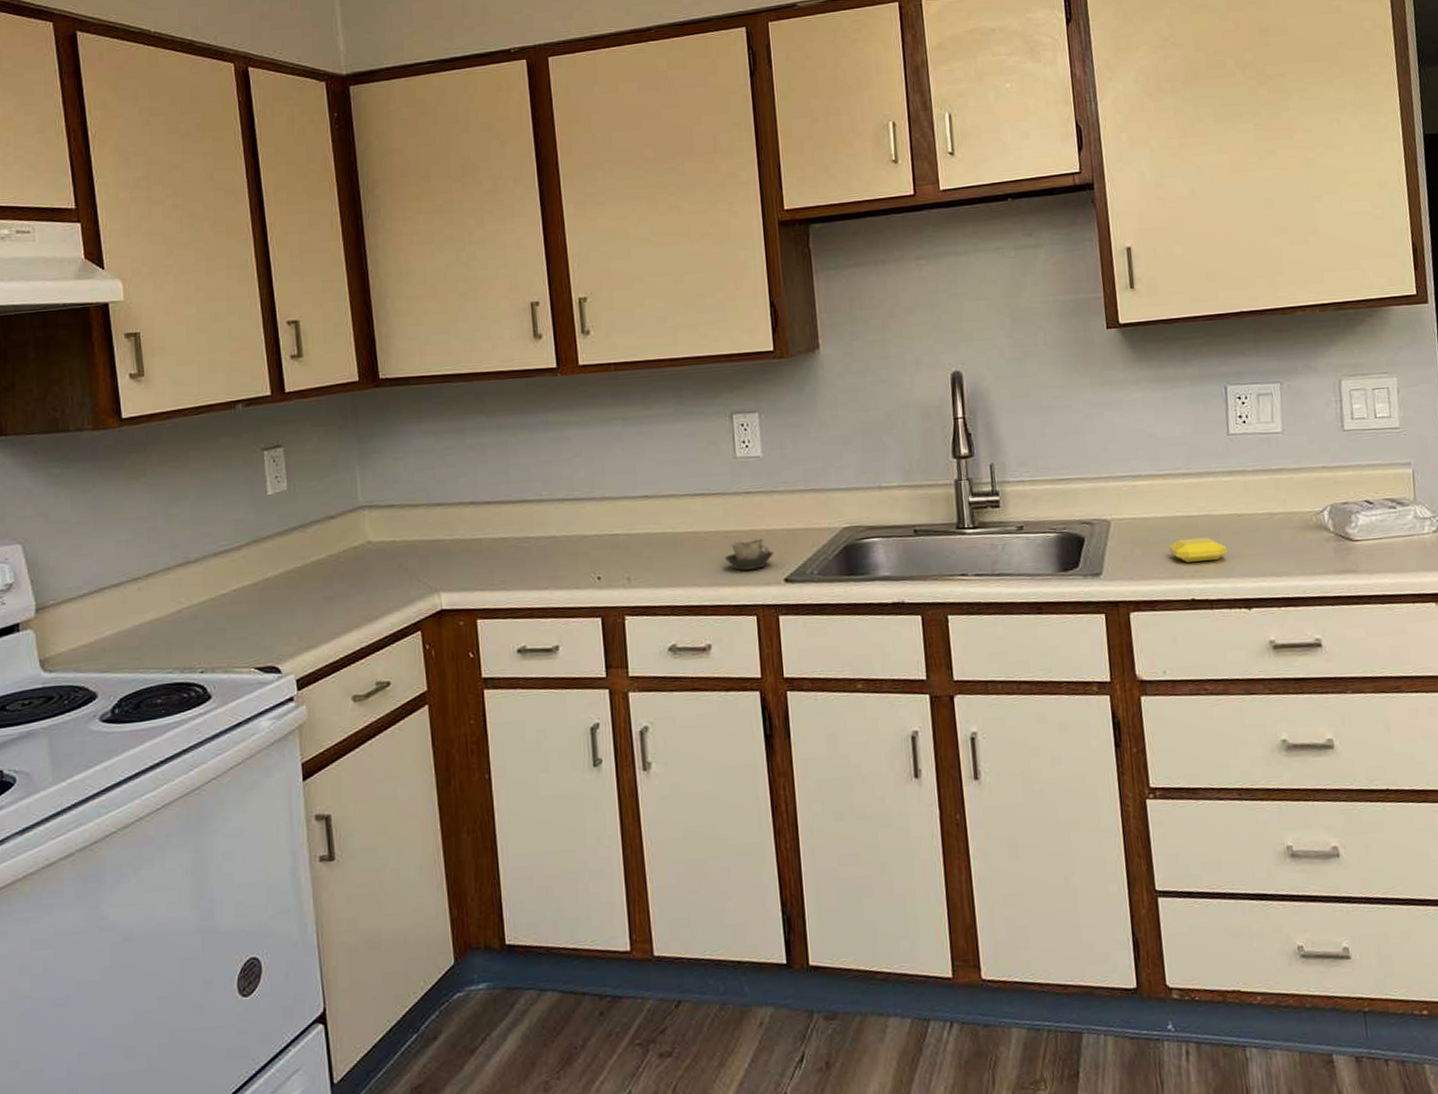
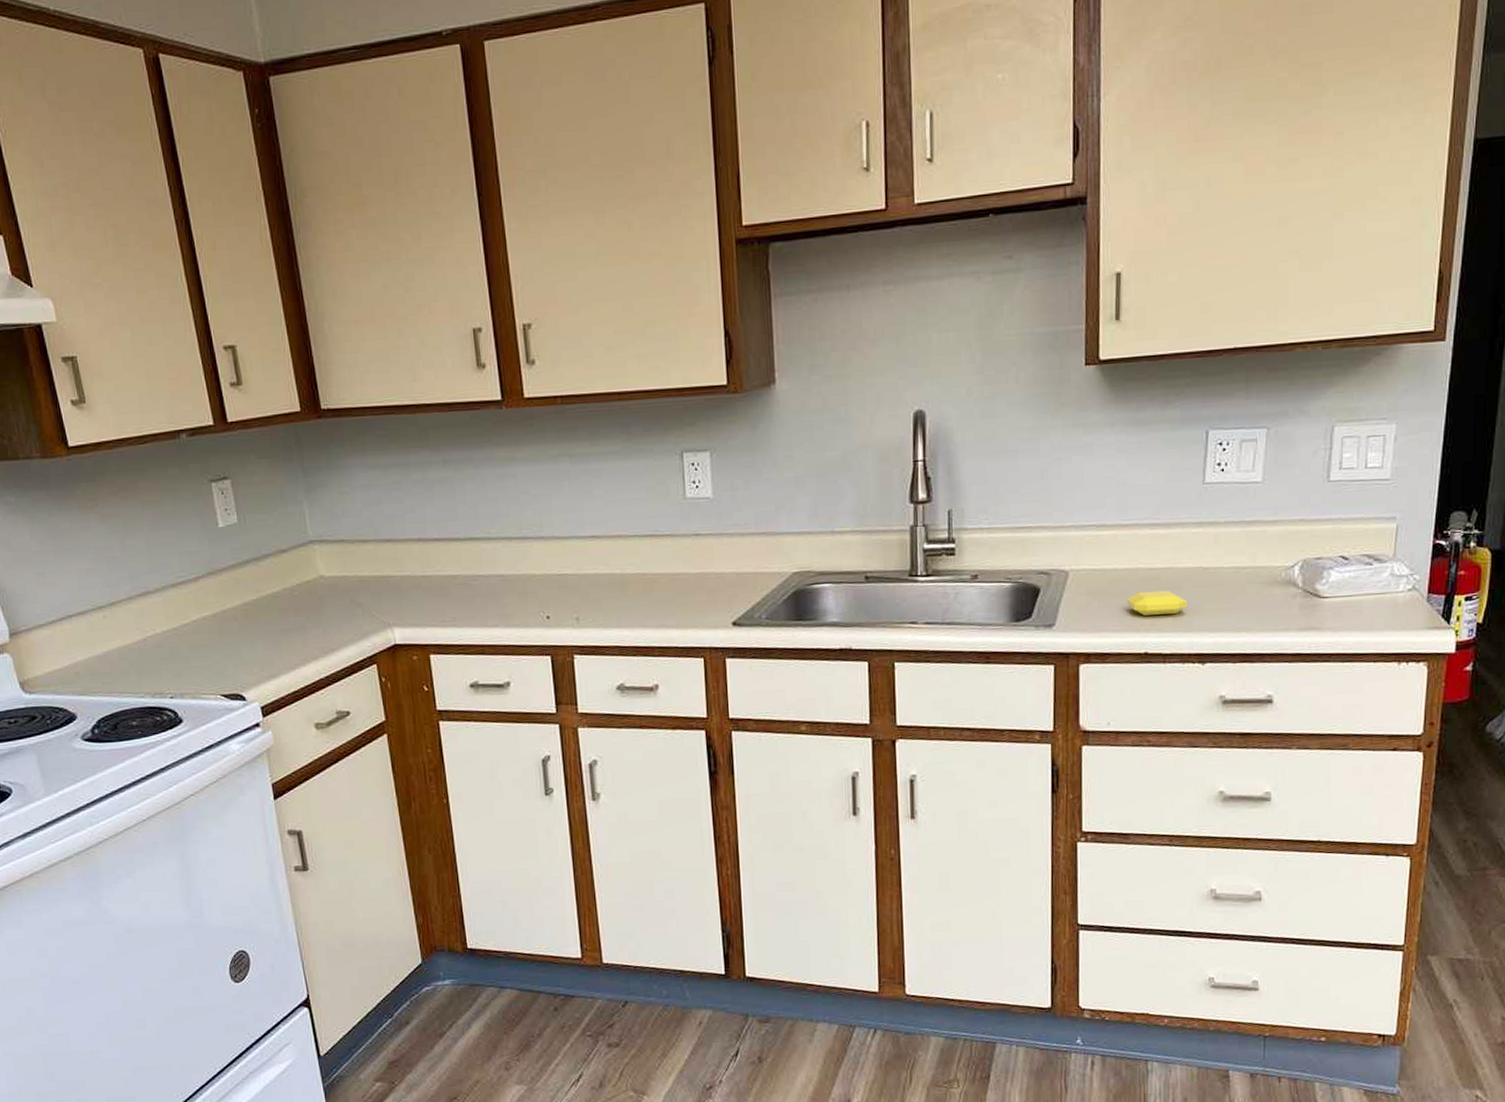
cup: present [725,538,774,571] -> none [673,581,722,613]

